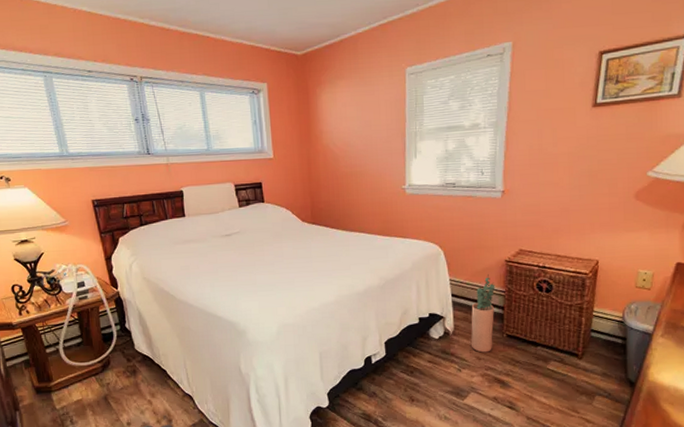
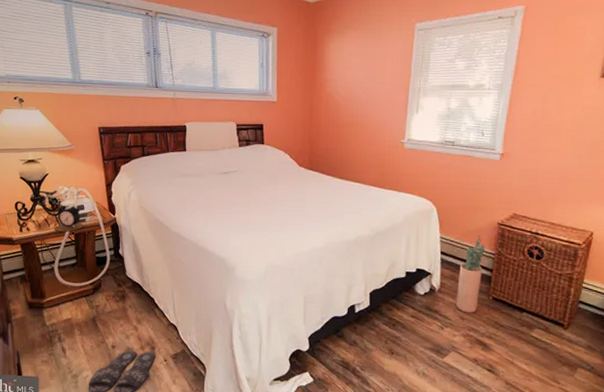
alarm clock: none [56,281,86,312] -> present [55,203,84,232]

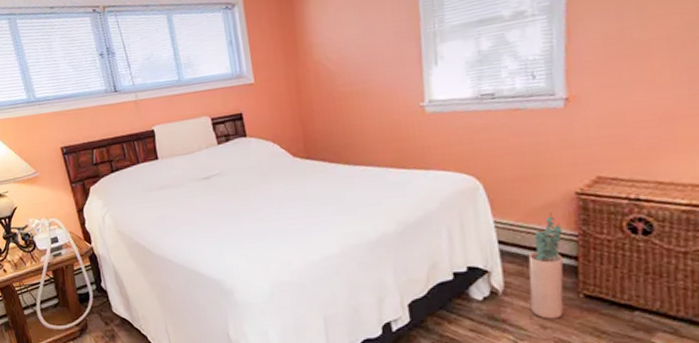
alarm clock: present [55,203,84,232] -> none [30,237,61,270]

